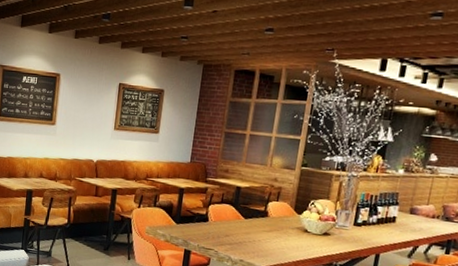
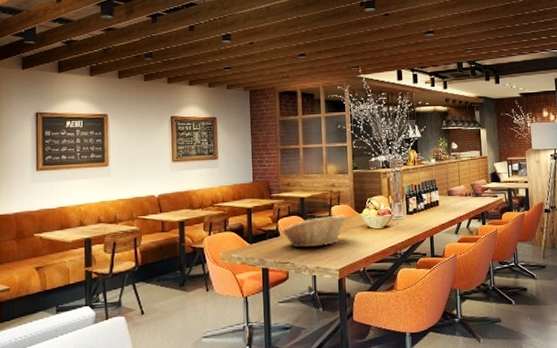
fruit basket: none [210,210,283,241] -> present [281,215,346,248]

